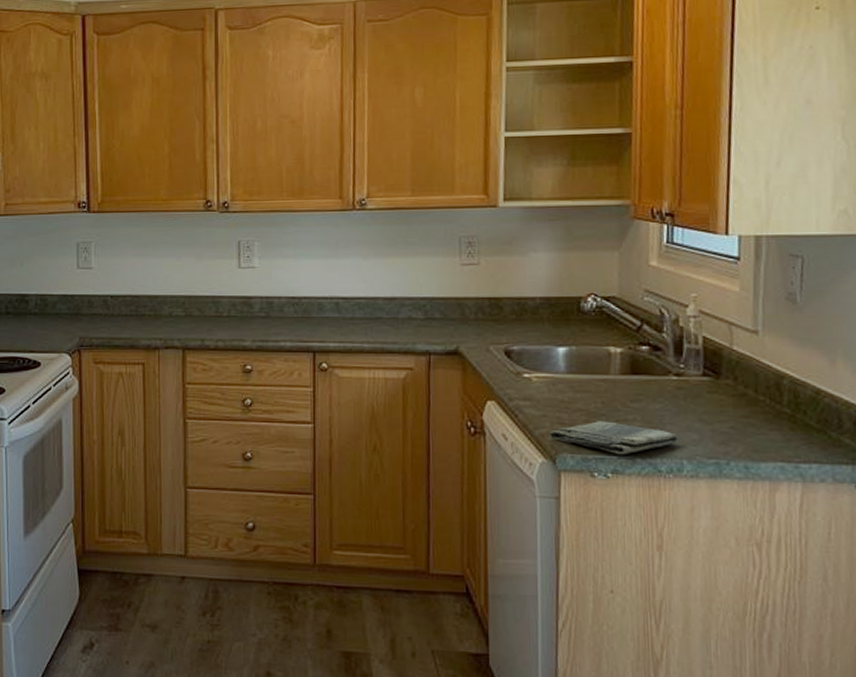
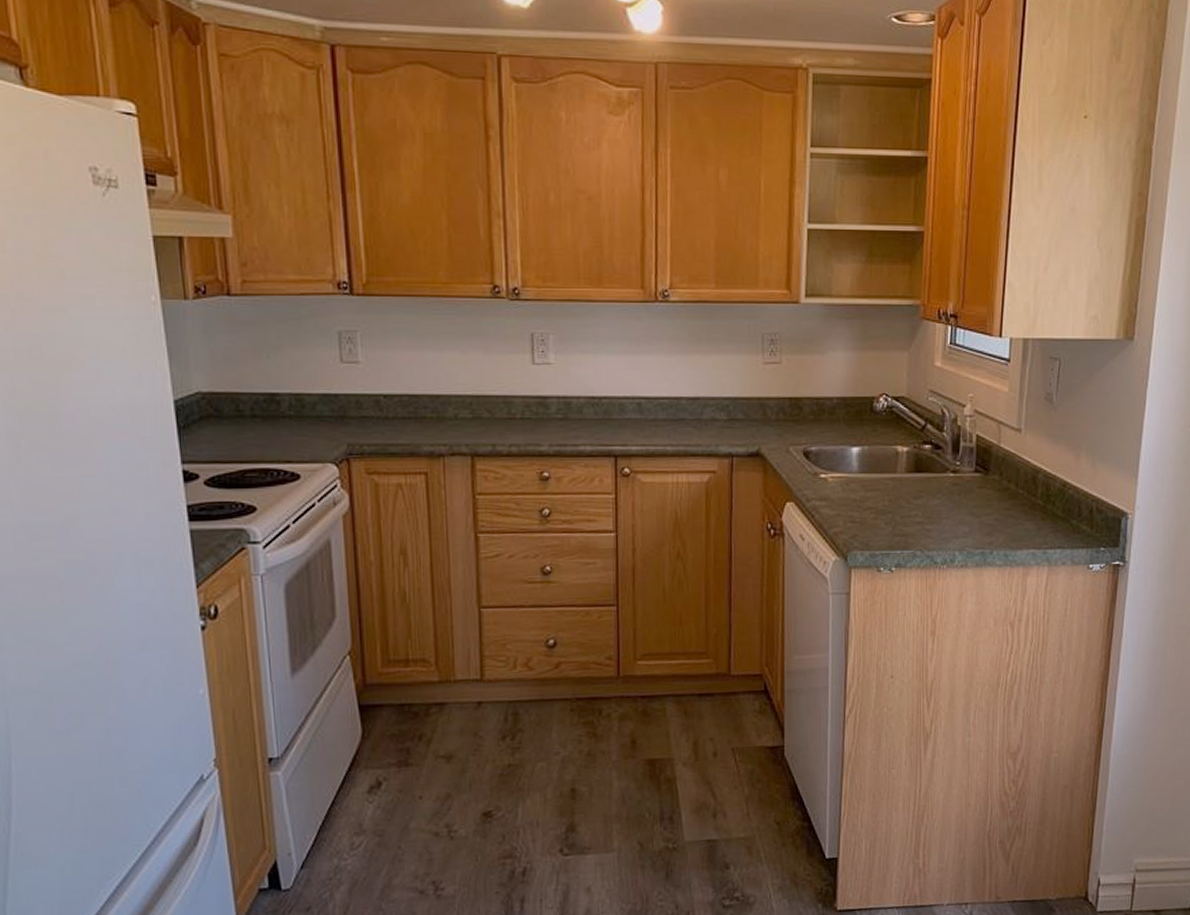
dish towel: present [549,421,679,455] -> none [842,518,953,550]

